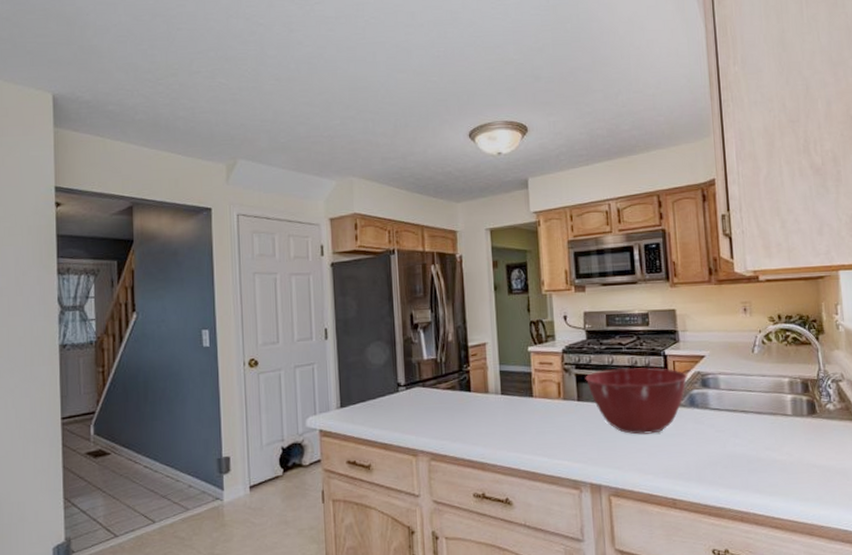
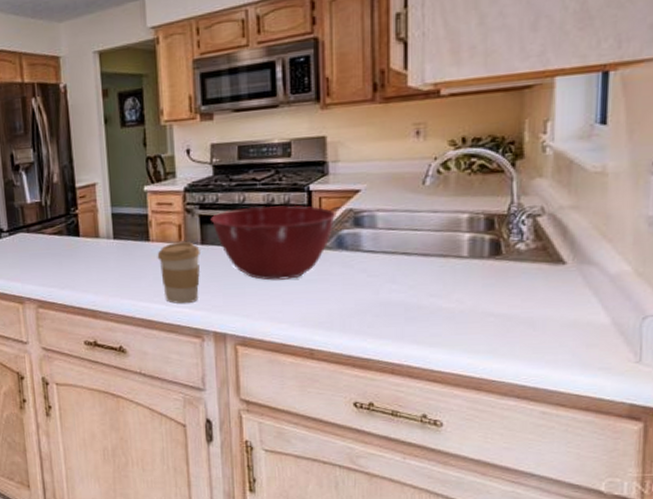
coffee cup: none [539,398,577,457] -> present [157,242,200,304]

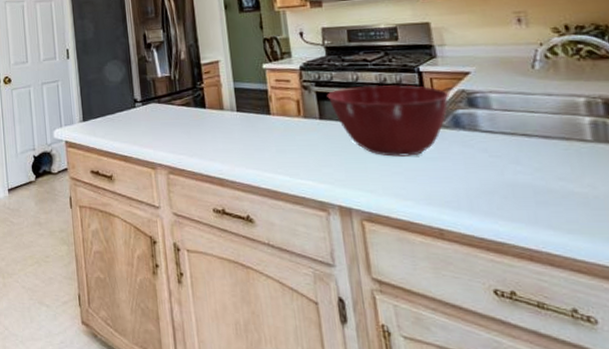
coffee cup: present [157,242,200,304] -> none [278,116,321,177]

